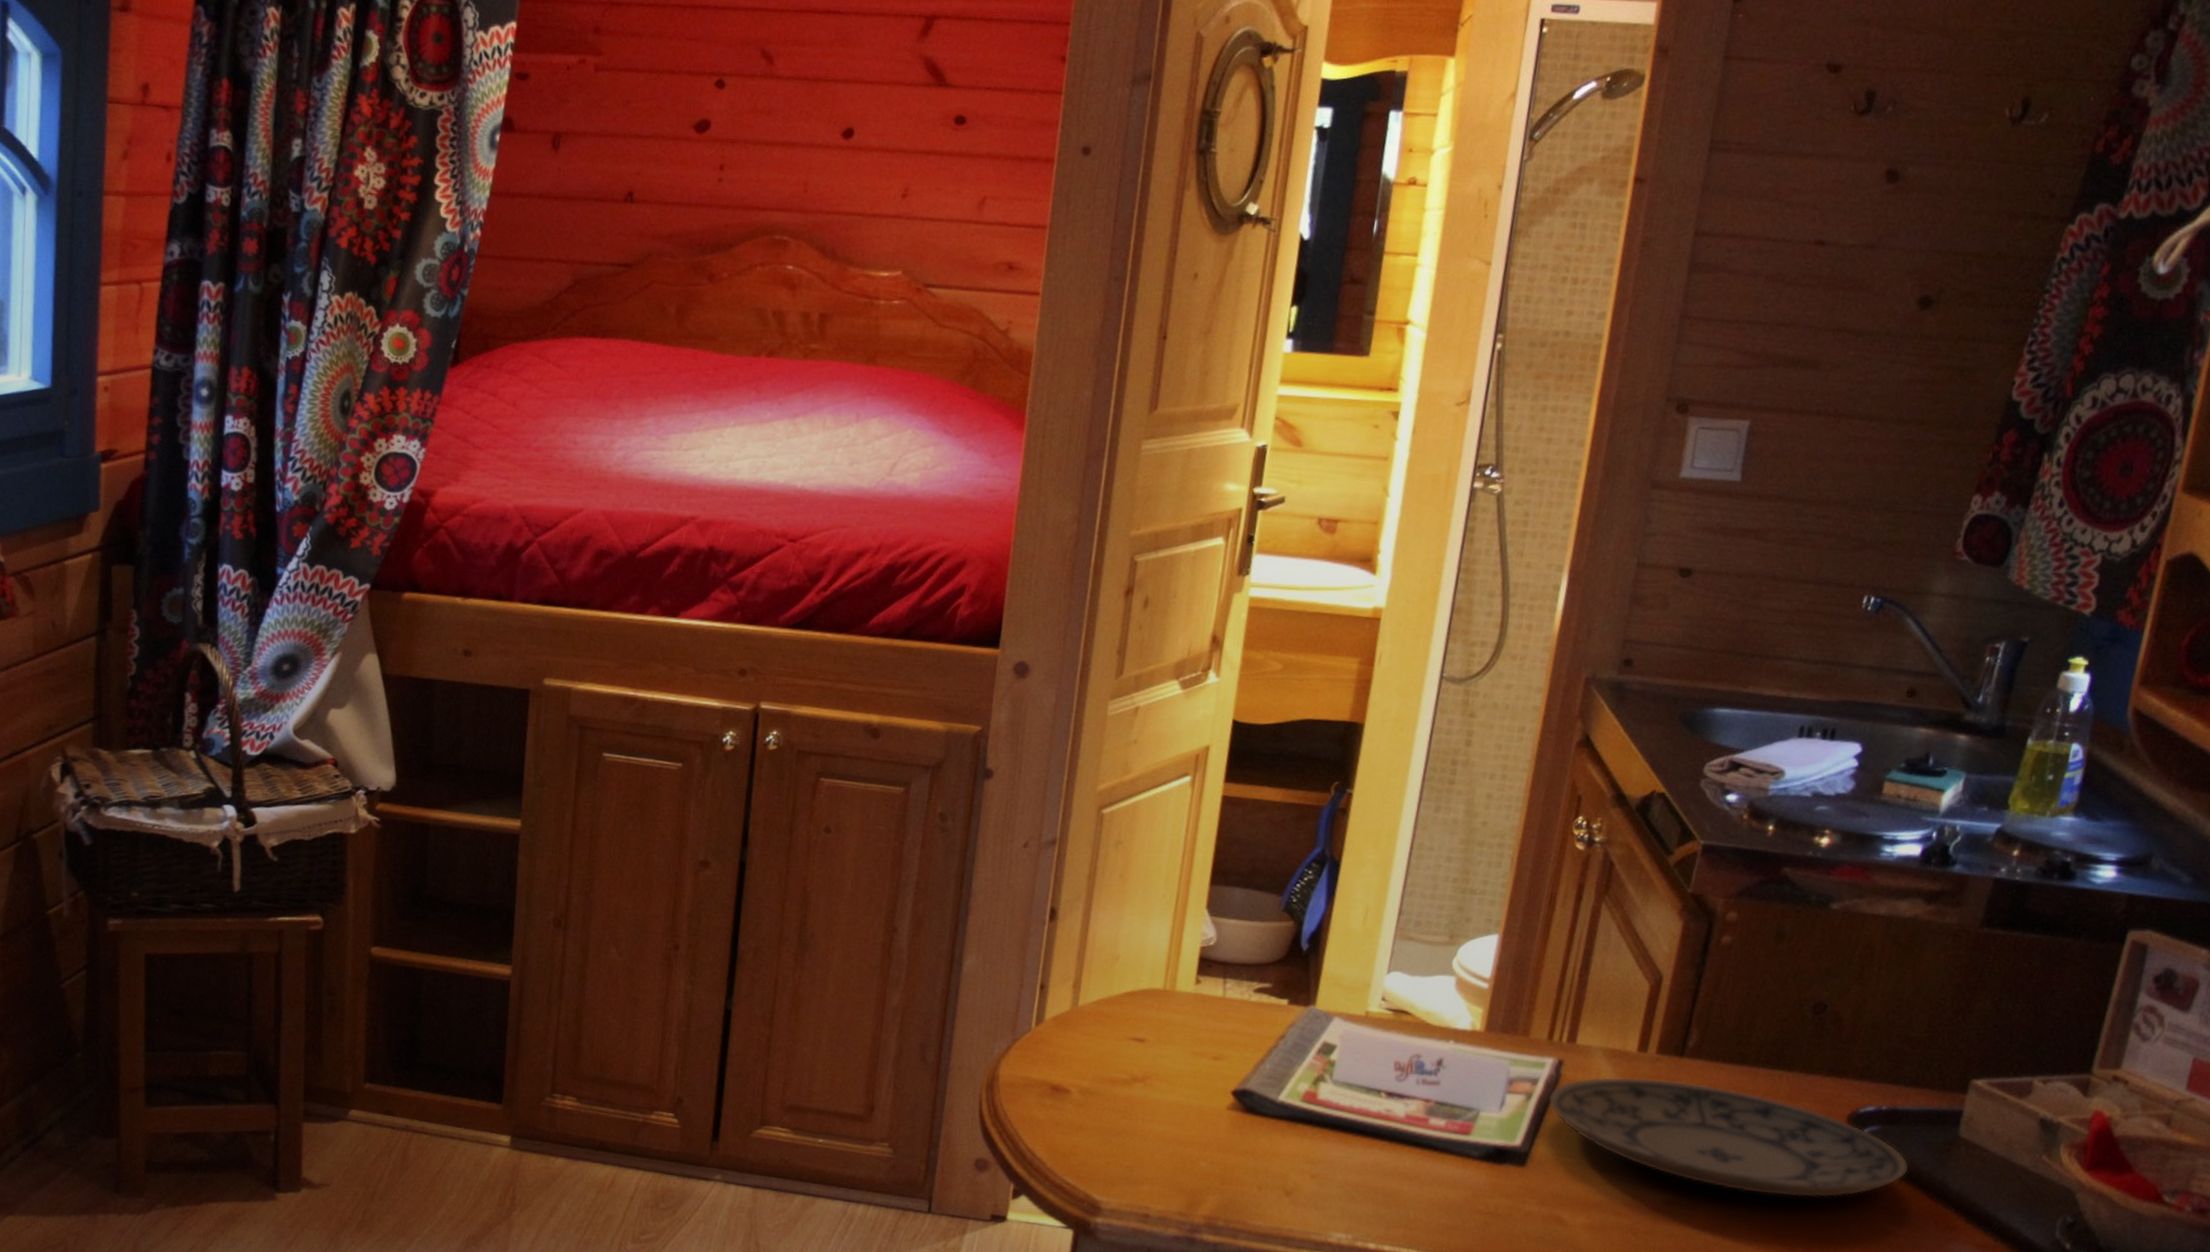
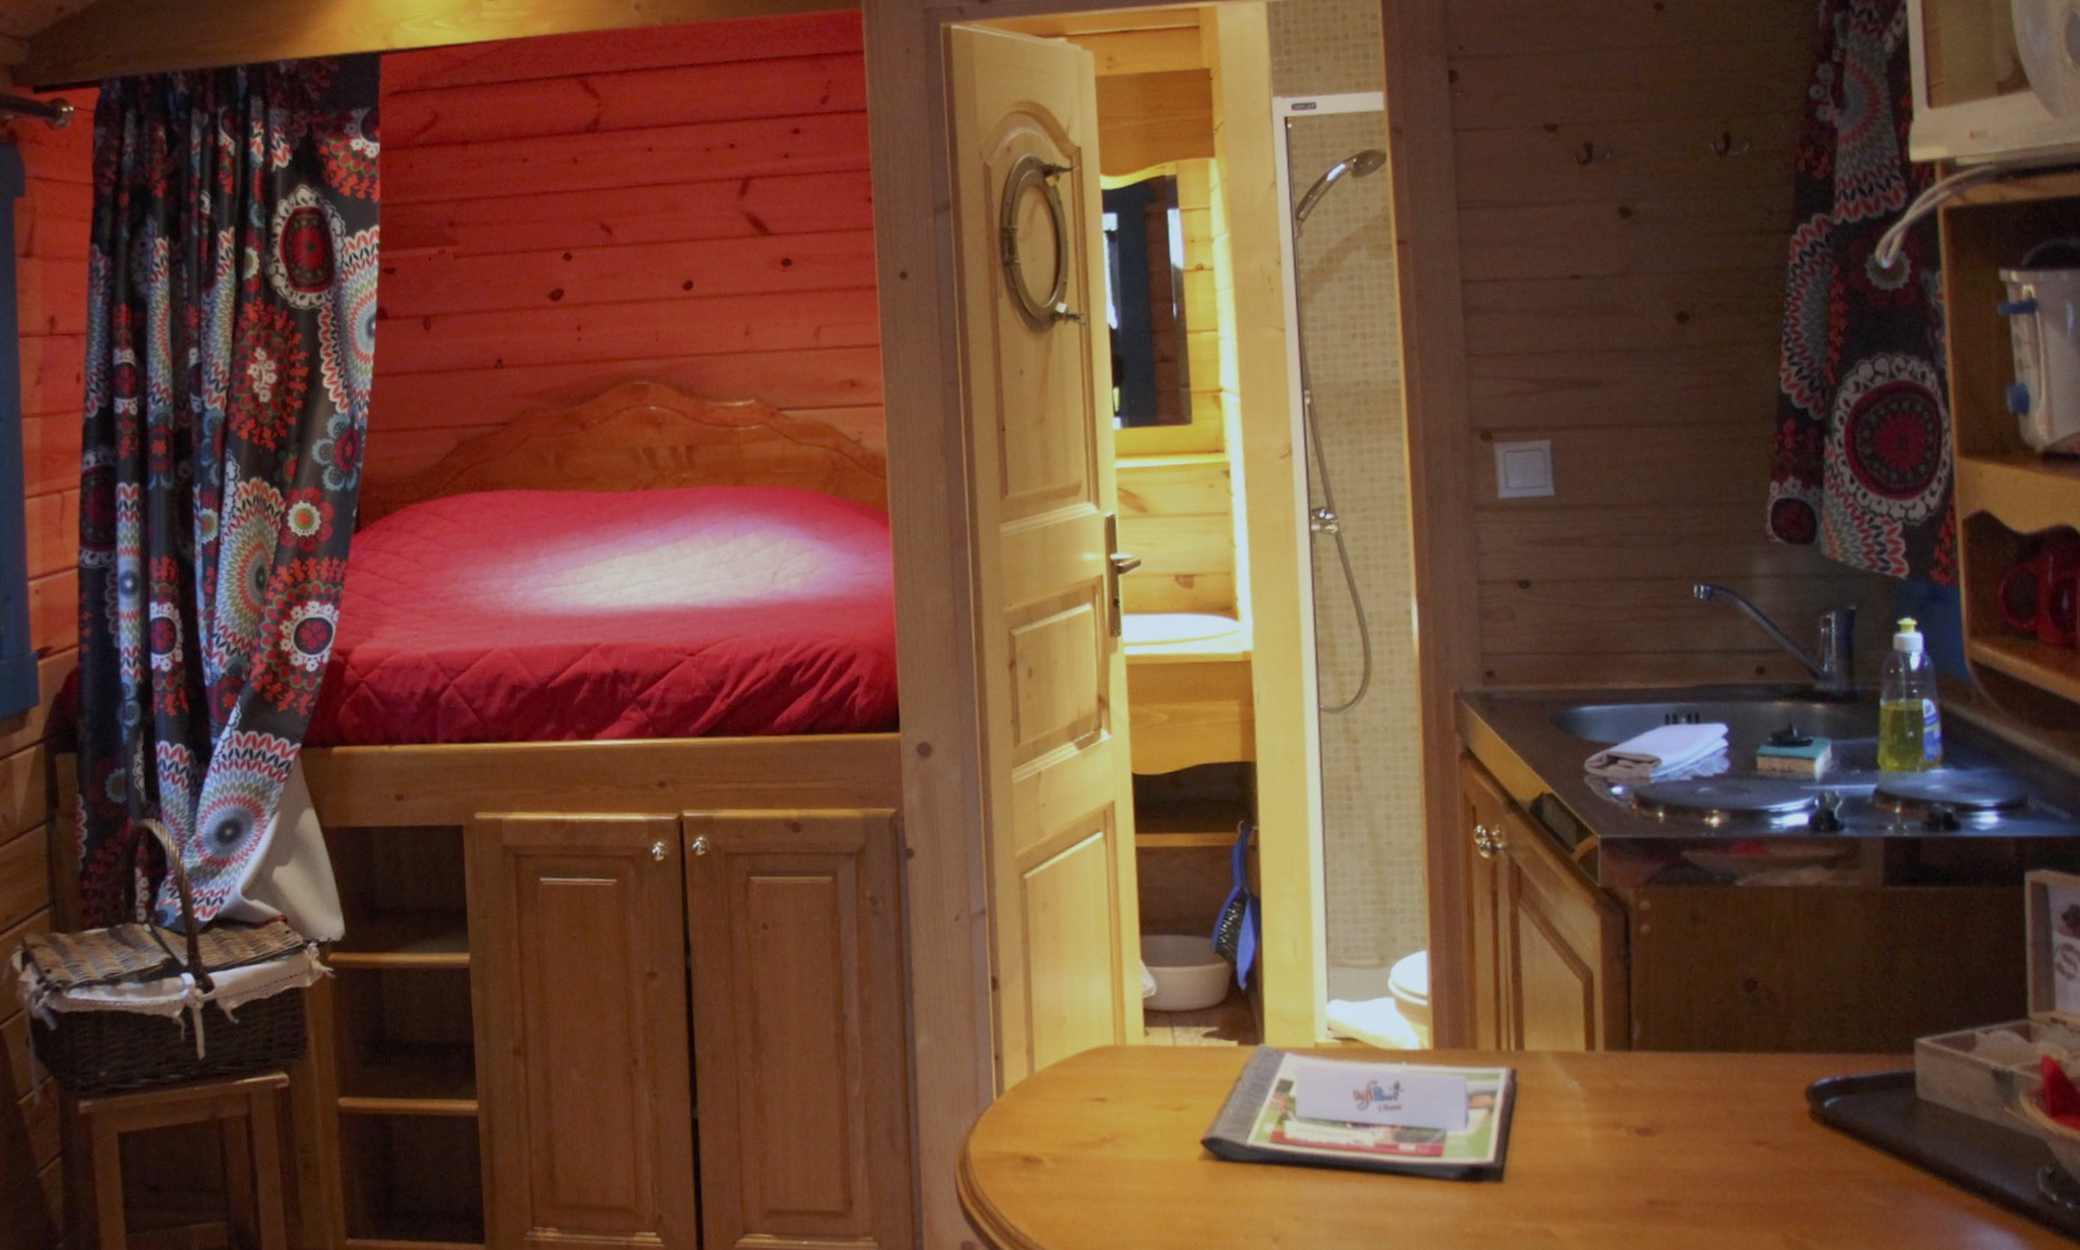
plate: present [1548,1076,1910,1198] -> none [1509,1075,1878,1182]

